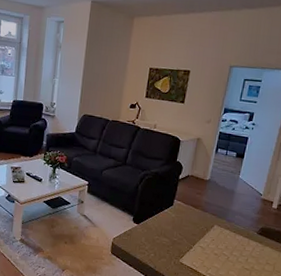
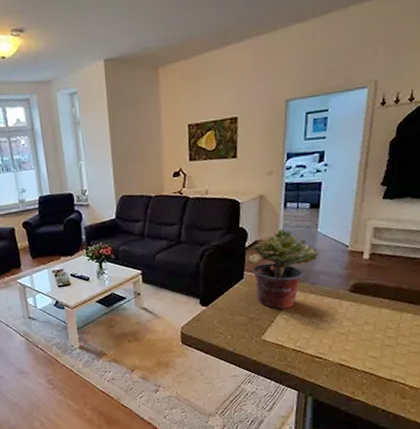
potted plant: none [178,169,238,239] -> present [247,229,319,309]

